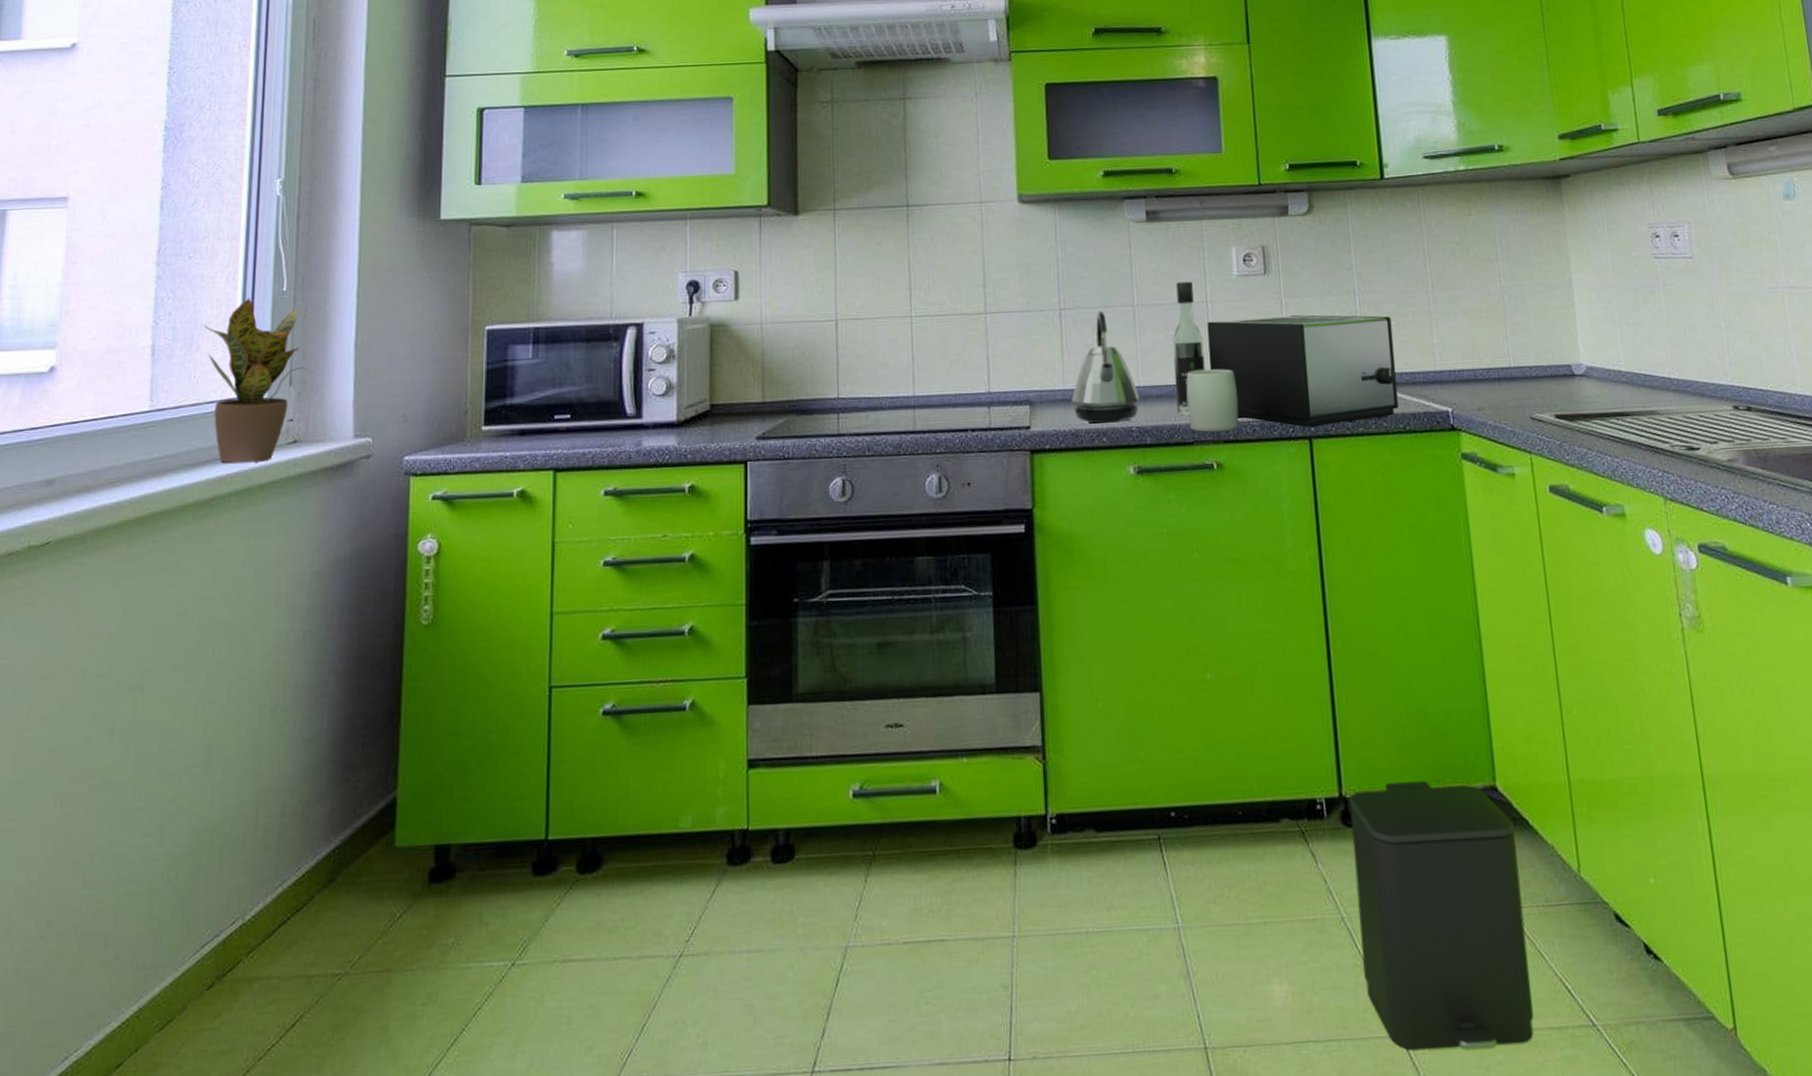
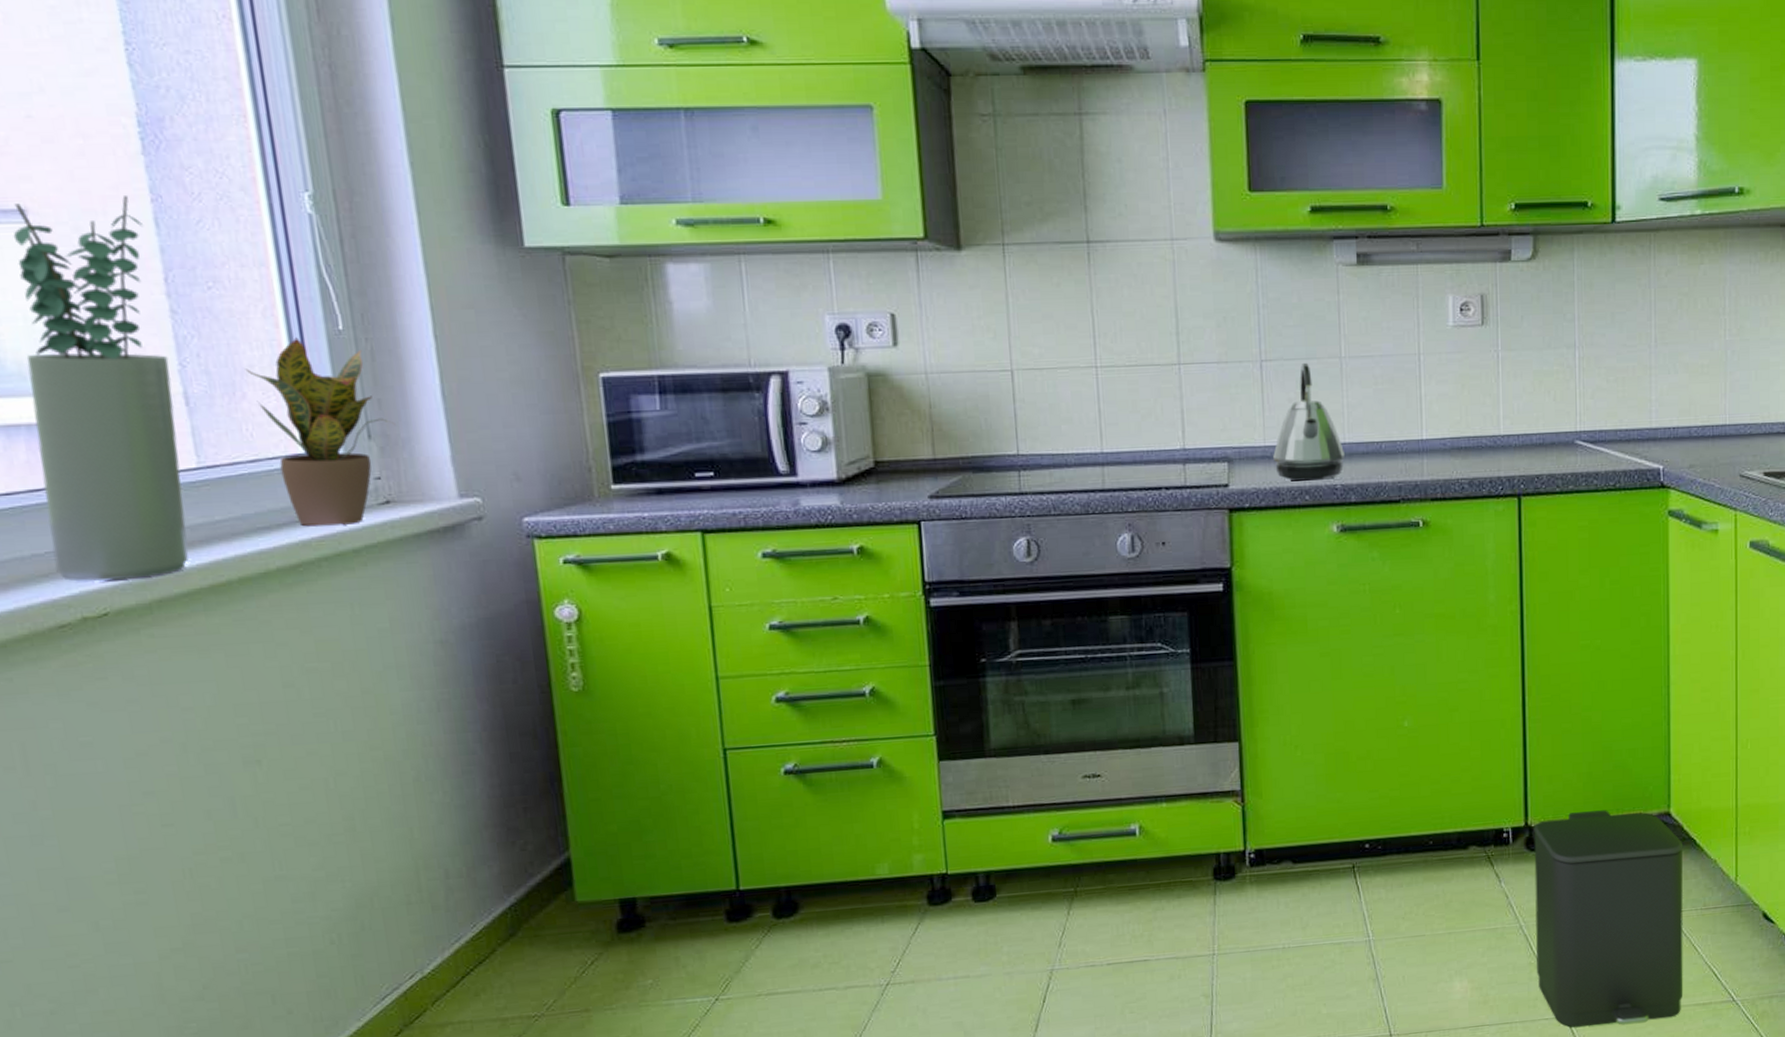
vase: none [17,185,151,513] -> present [13,196,189,582]
bottle: present [1172,281,1205,416] -> none [1381,331,1415,474]
mug: present [1186,369,1239,433] -> none [1394,425,1448,490]
toaster: present [1207,315,1399,428] -> none [1418,369,1611,485]

